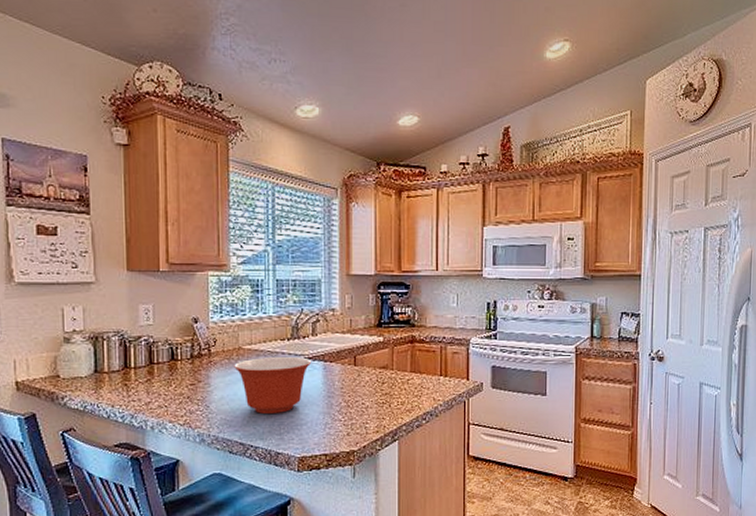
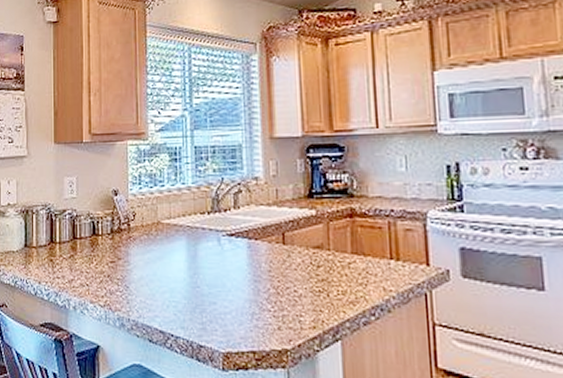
mixing bowl: present [234,356,312,415] -> none [153,232,235,299]

